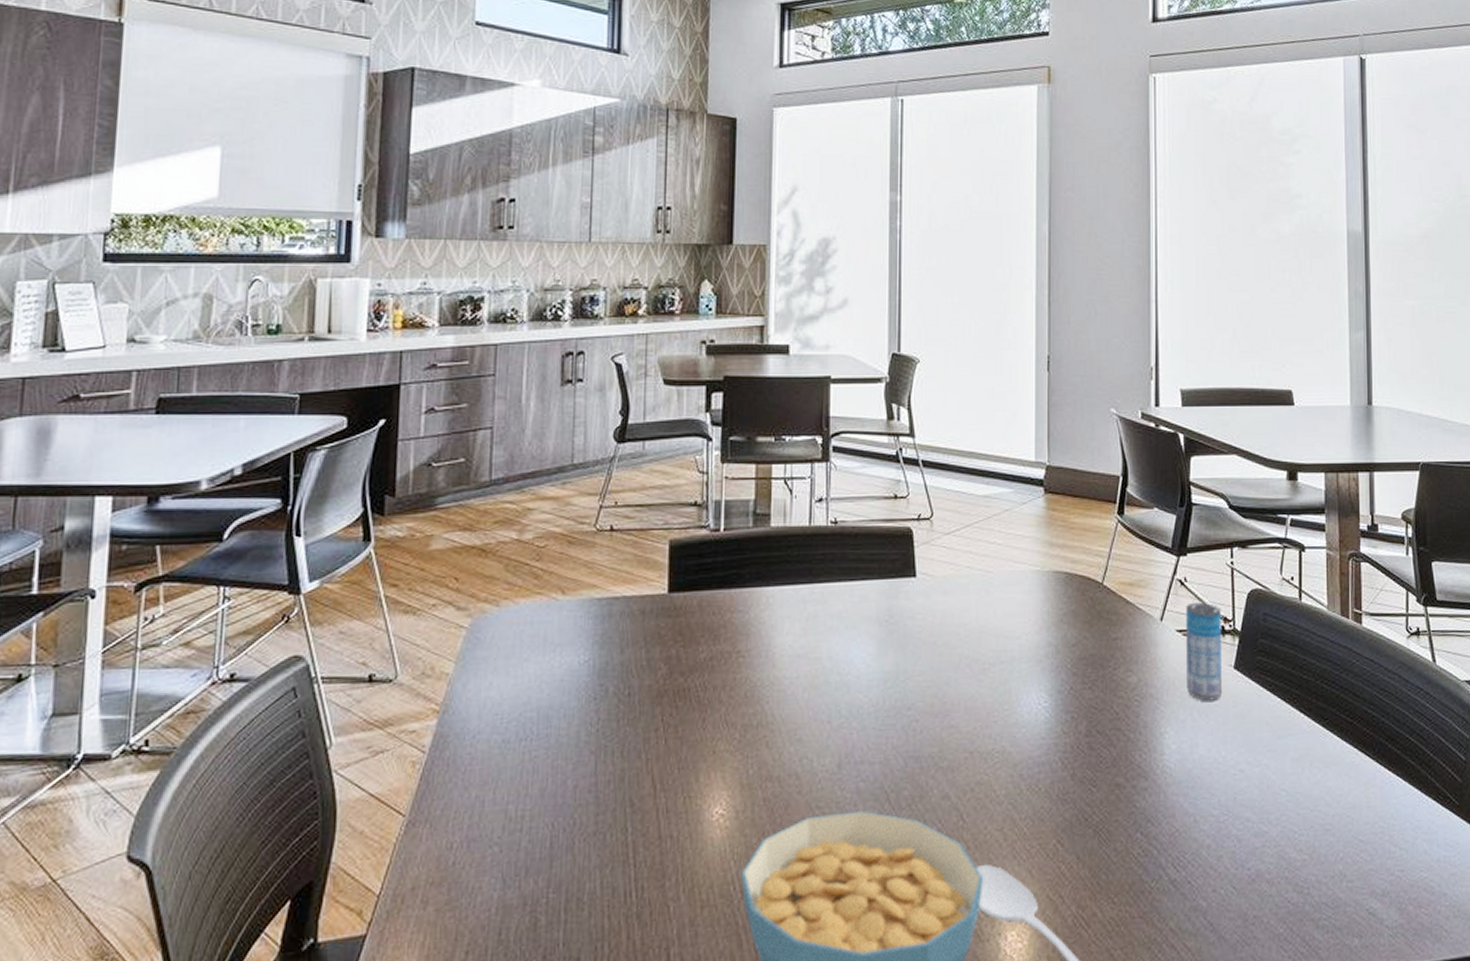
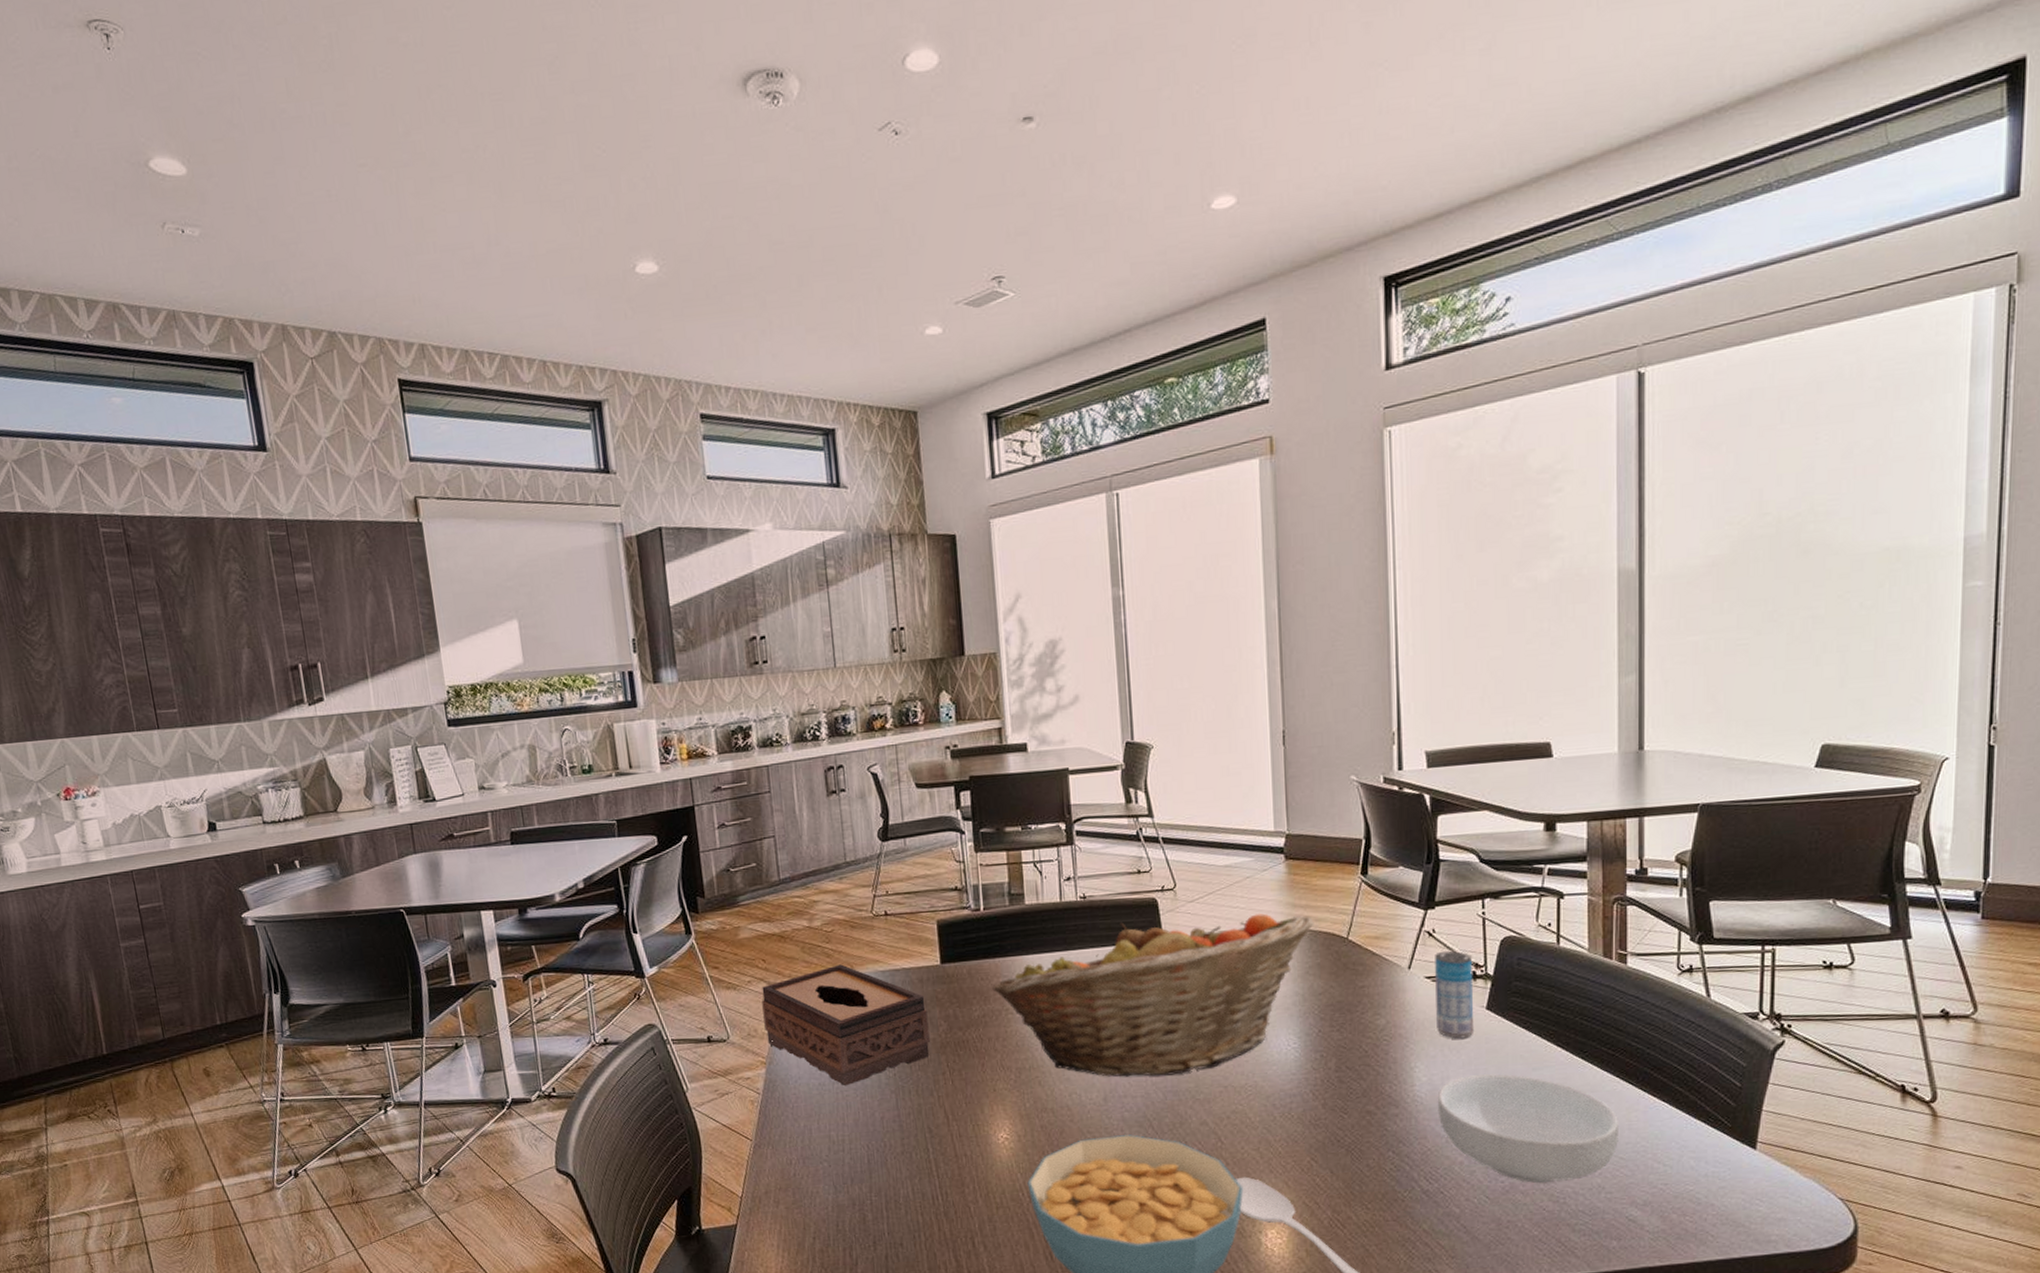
tissue box: none [444,588,646,744] -> present [762,964,930,1086]
fruit basket: none [724,551,1070,739] -> present [992,913,1314,1077]
cereal bowl: none [1186,741,1358,871] -> present [1437,1073,1618,1184]

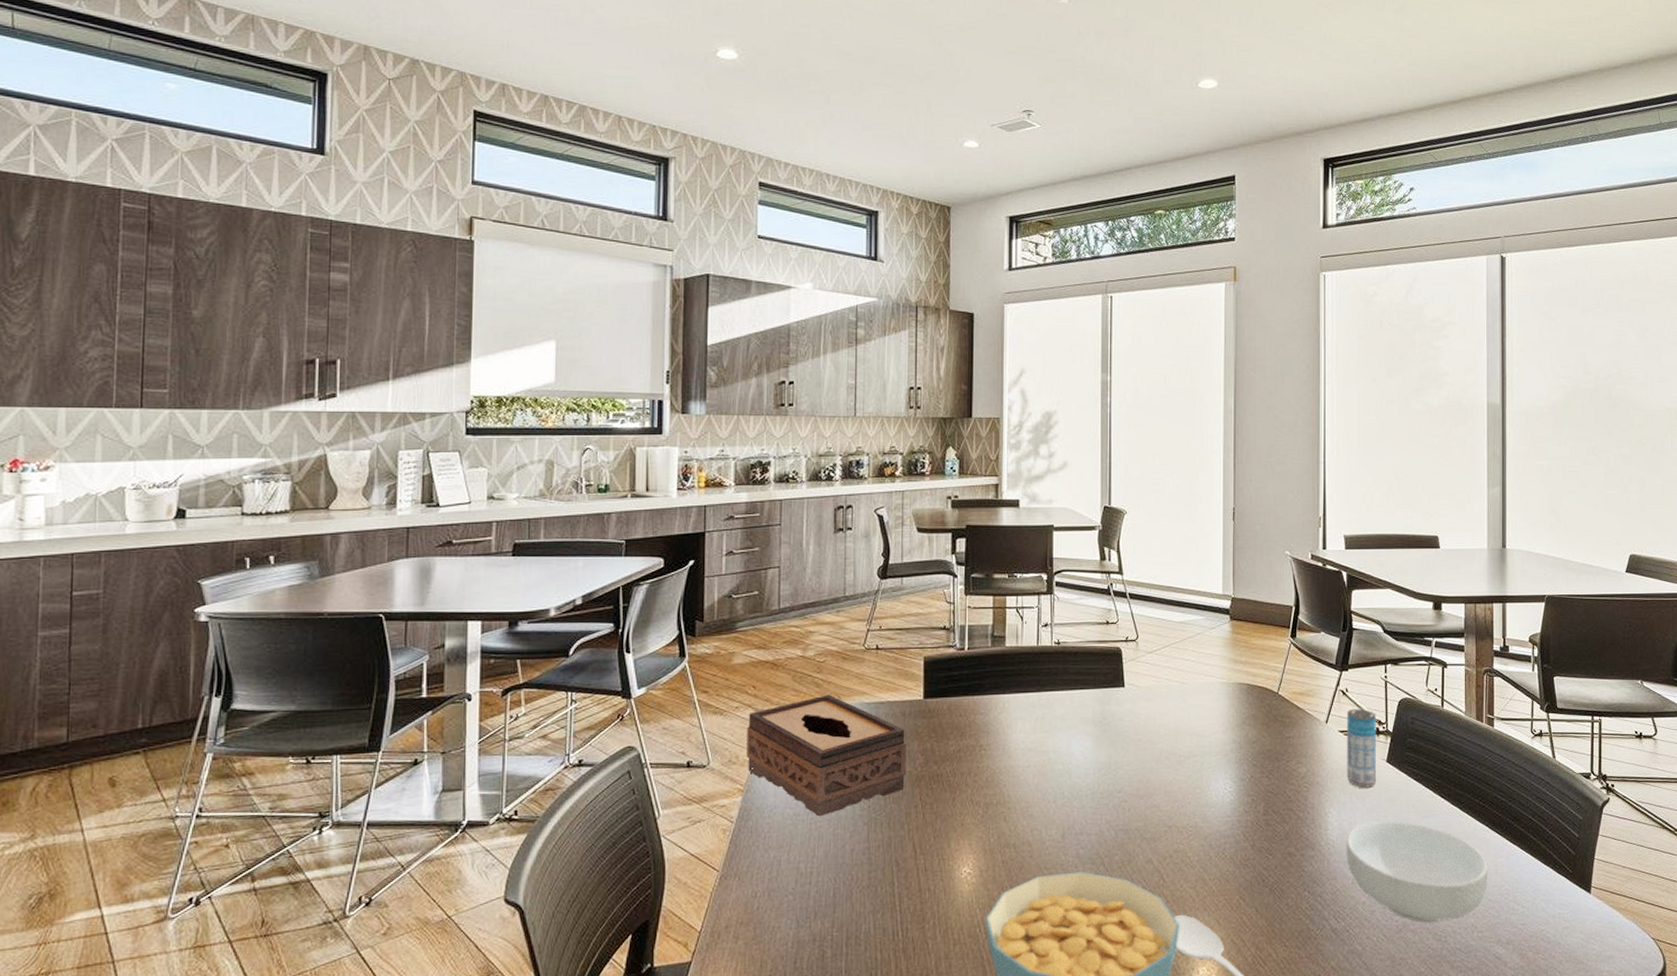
fruit basket: present [992,913,1314,1077] -> none [969,667,1251,815]

